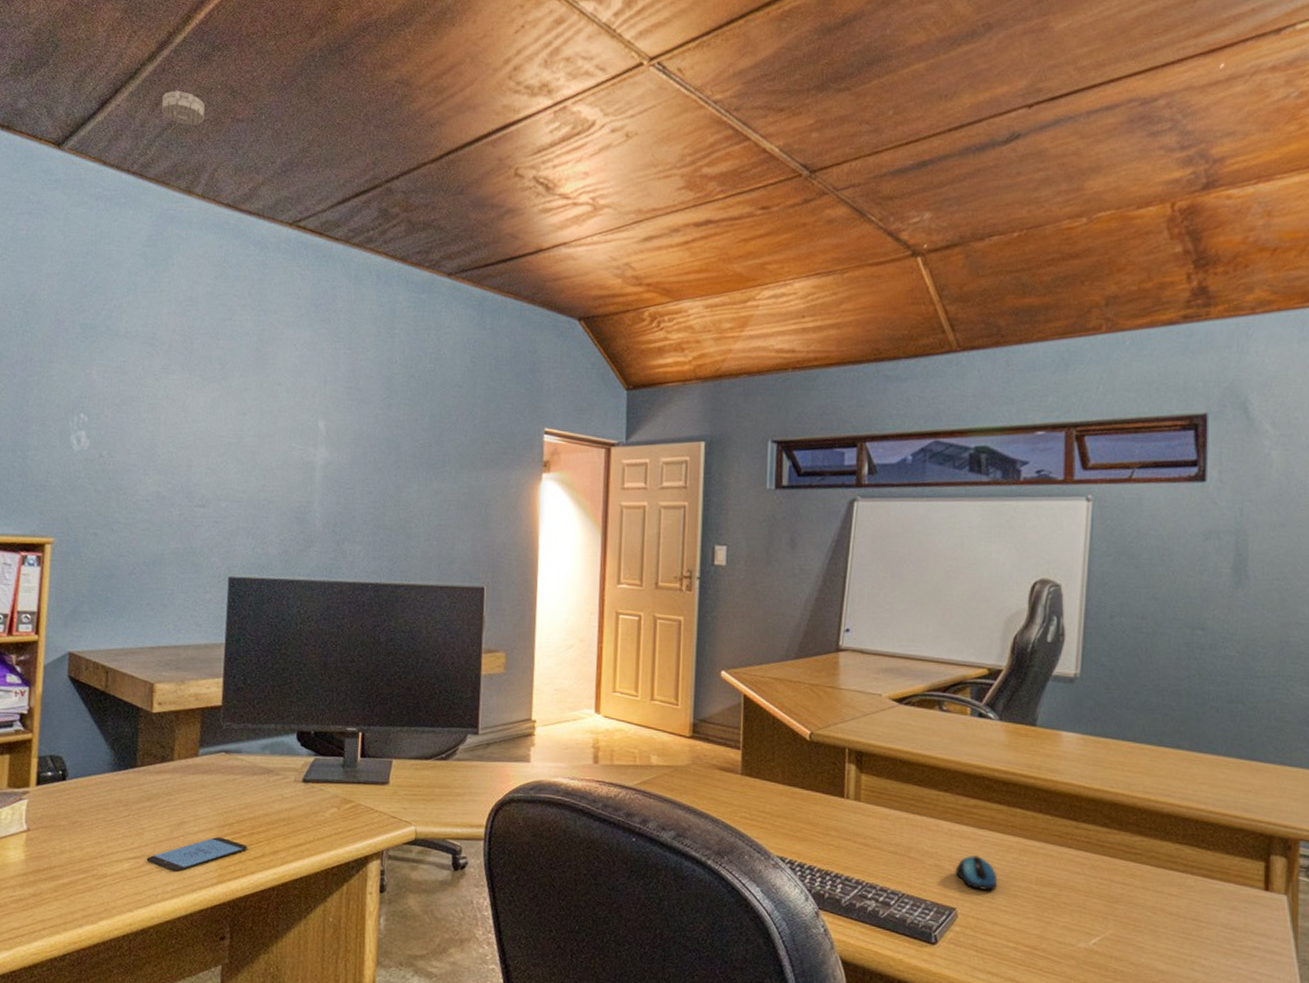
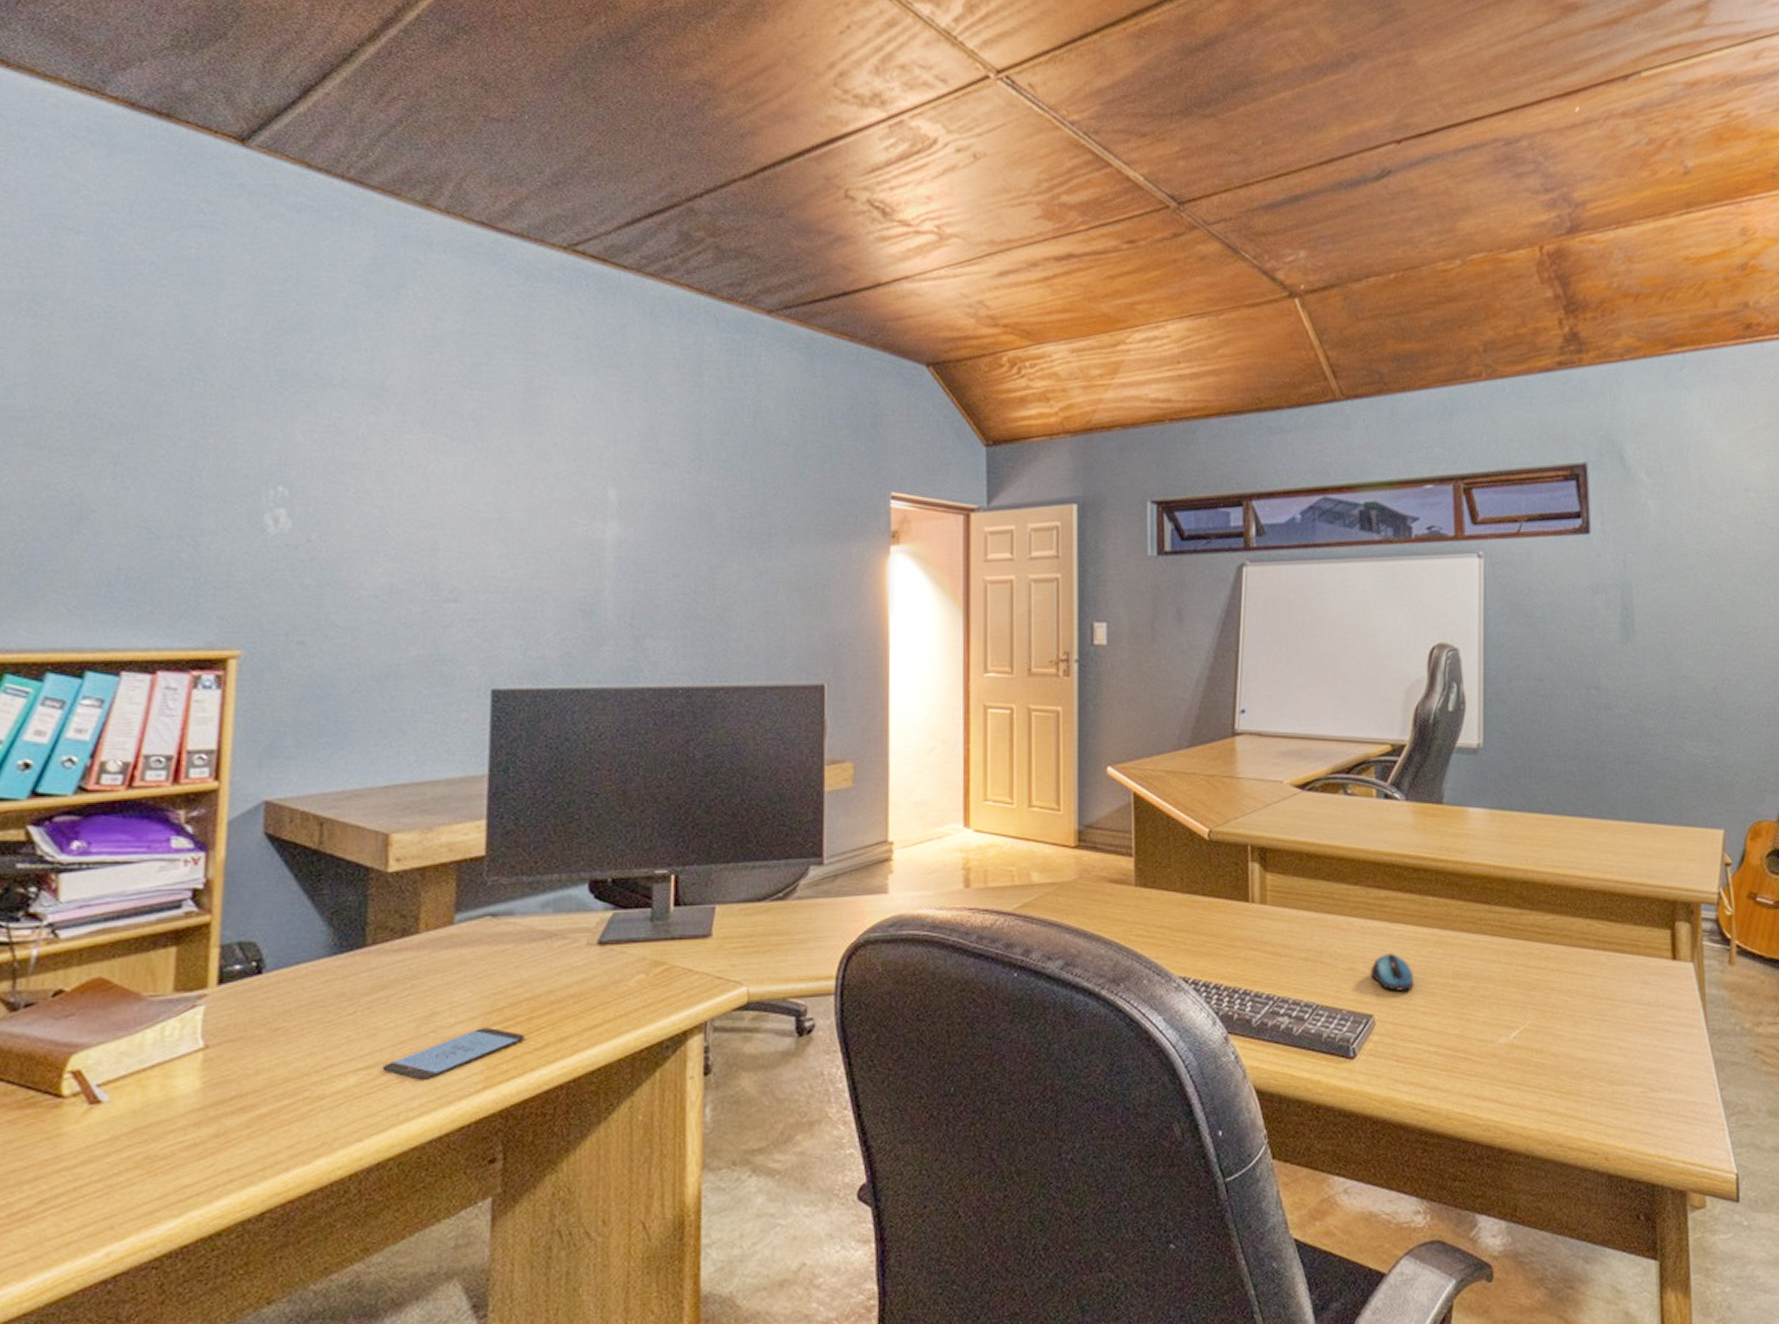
smoke detector: present [162,90,206,125] -> none [388,79,448,123]

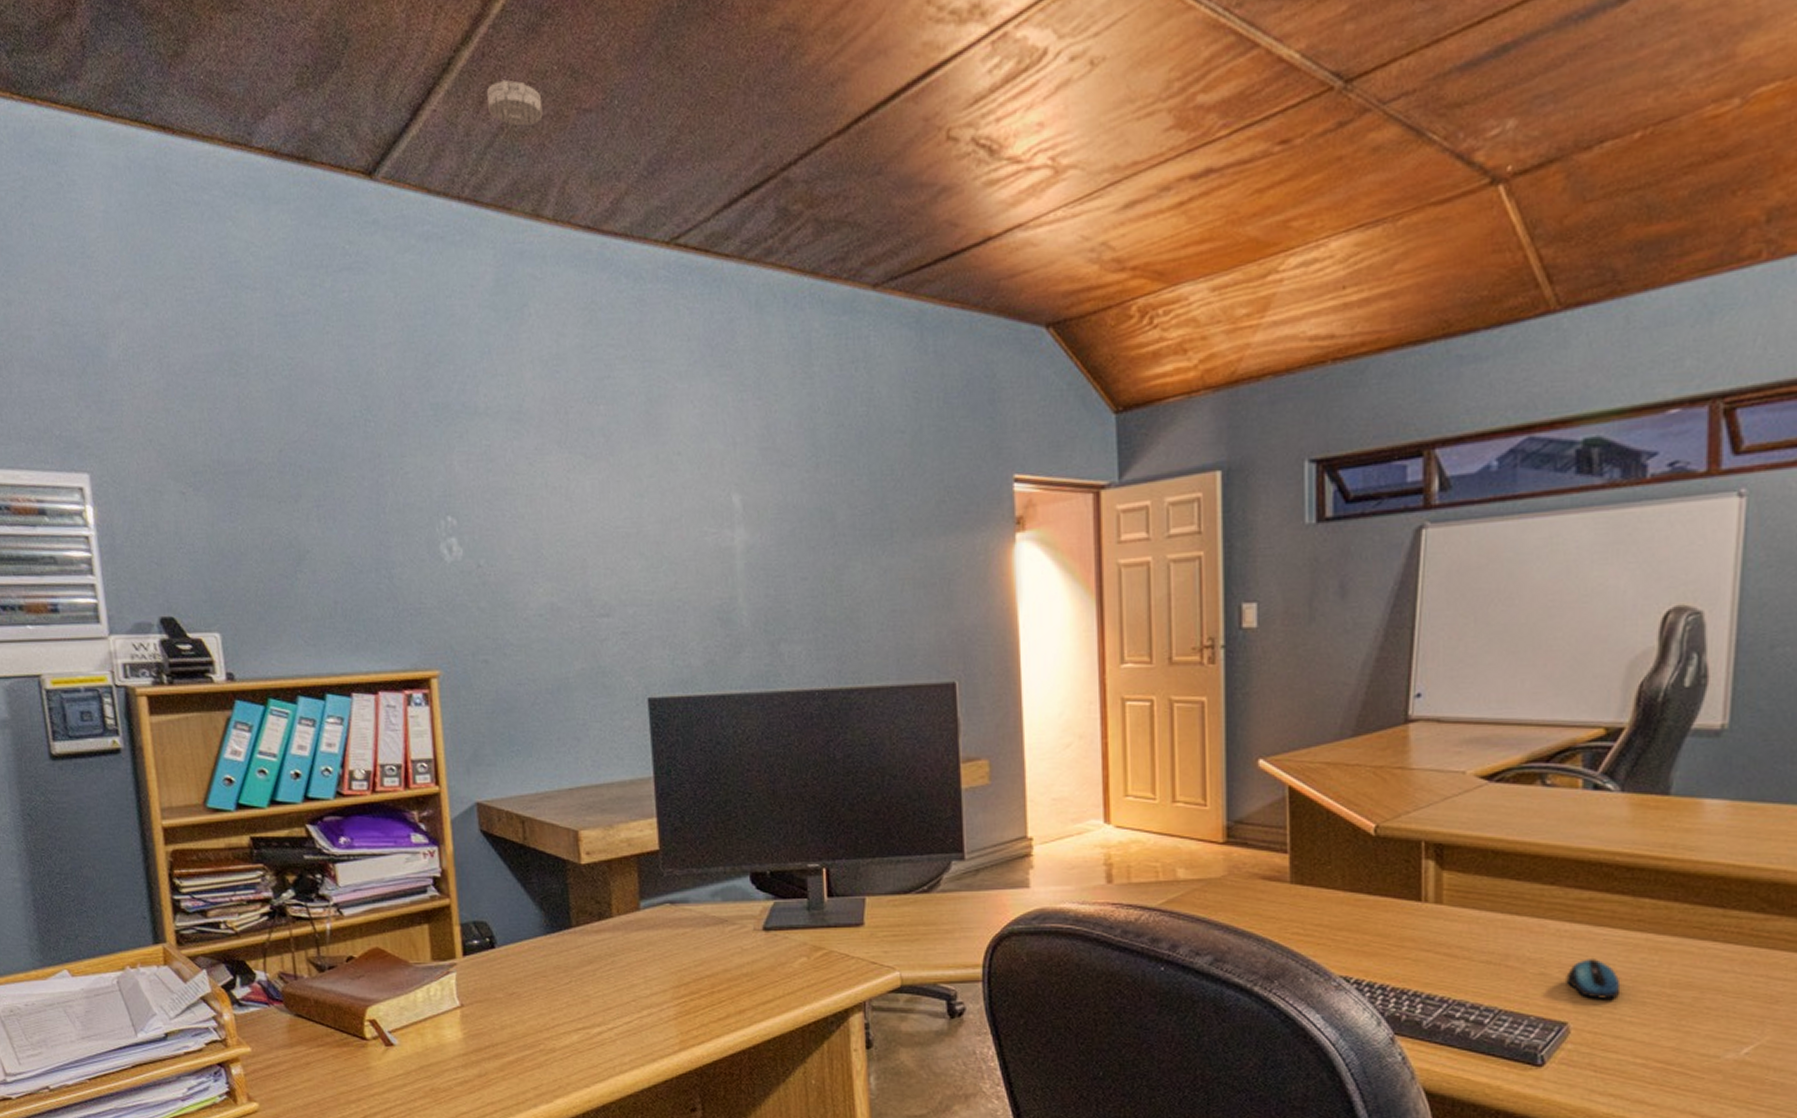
smartphone: present [382,1028,524,1080] -> none [597,999,709,1040]
smoke detector: none [388,79,448,123] -> present [486,79,543,126]

